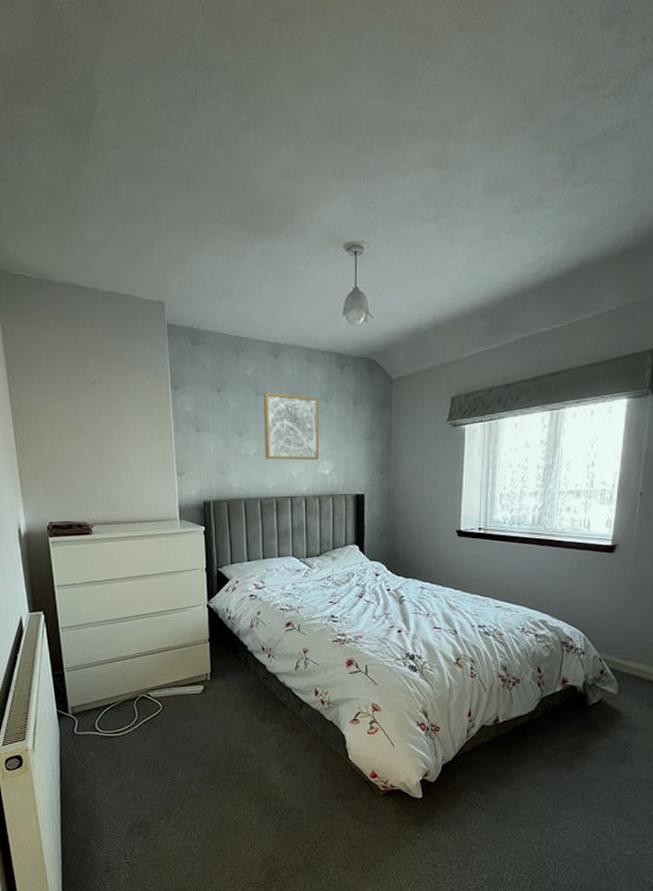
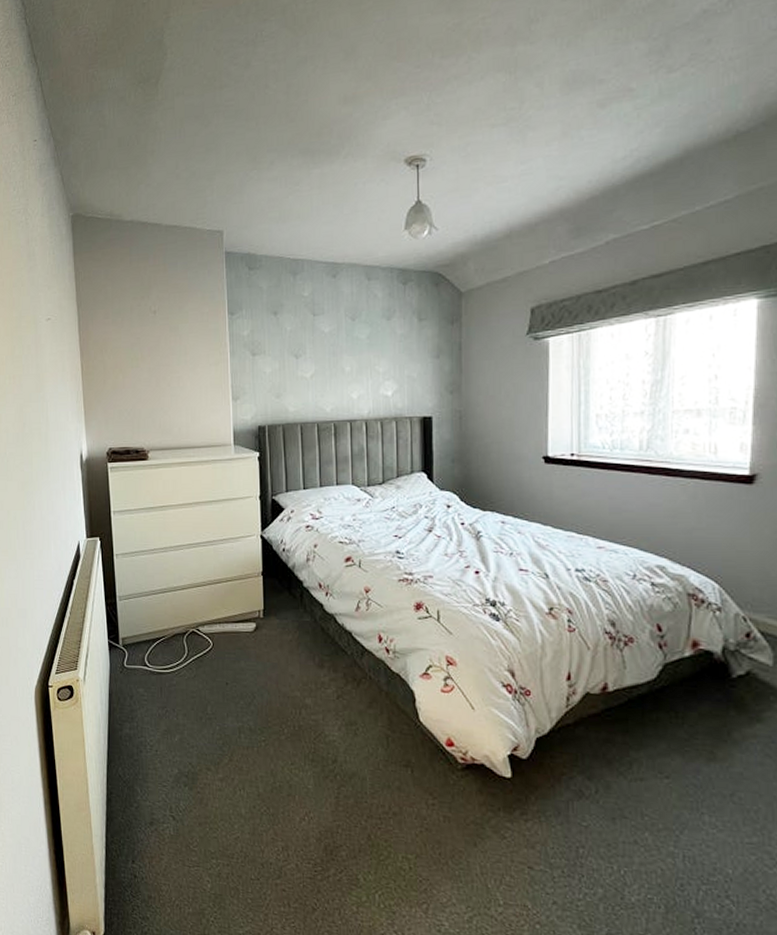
wall art: present [264,392,320,461] -> none [321,312,381,382]

